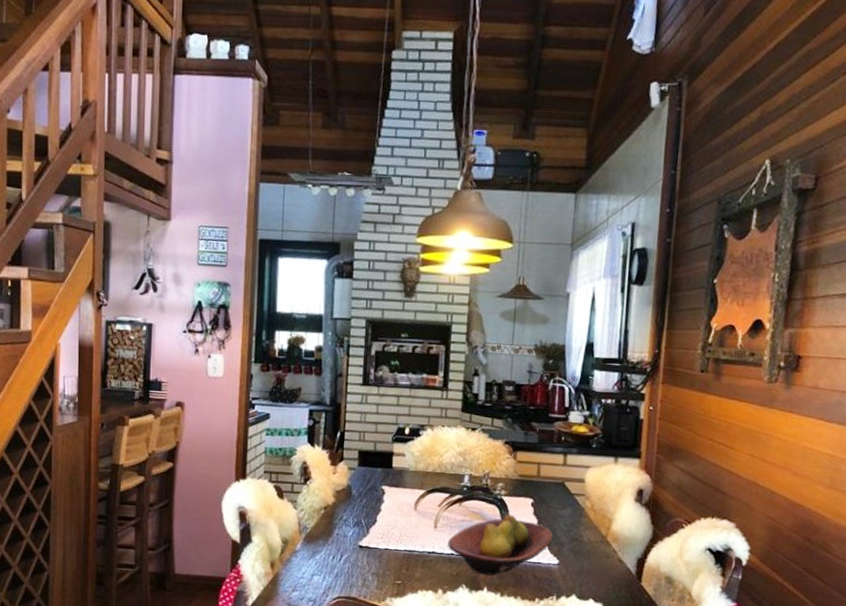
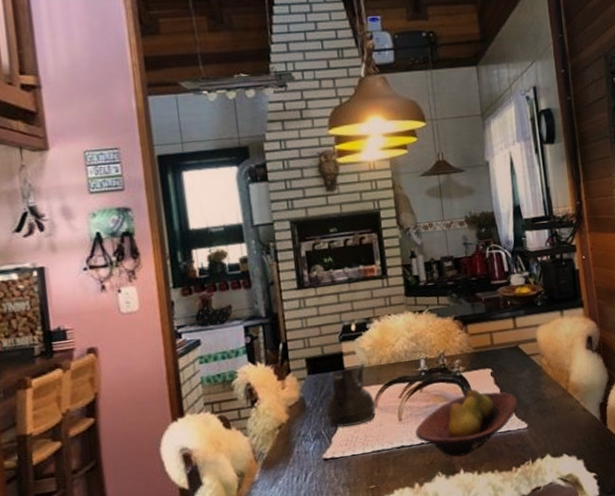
teapot: none [367,466,417,523] -> present [325,363,377,428]

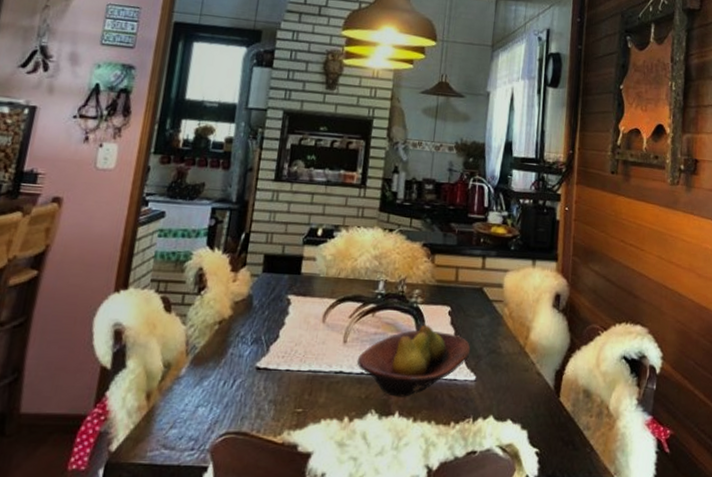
teapot: present [325,363,377,428] -> none [269,272,325,338]

